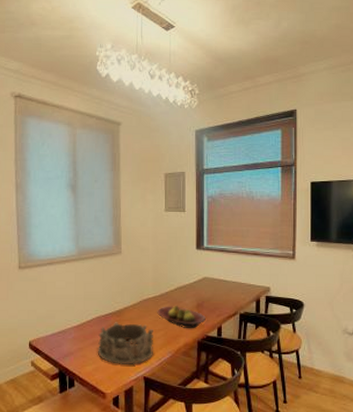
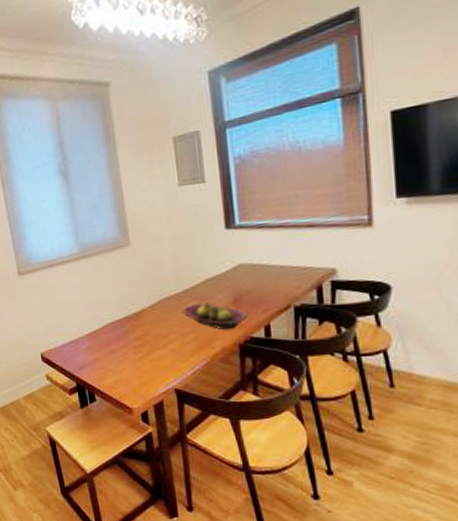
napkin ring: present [97,322,153,364] -> none [115,327,184,375]

